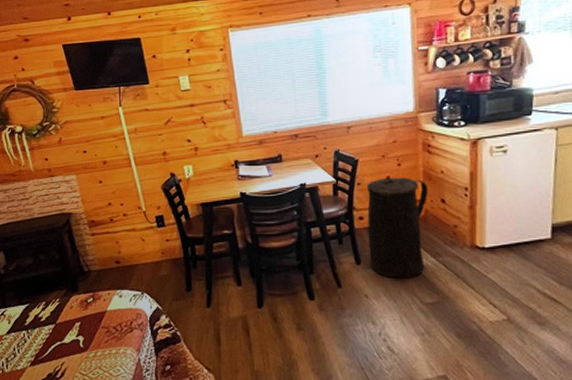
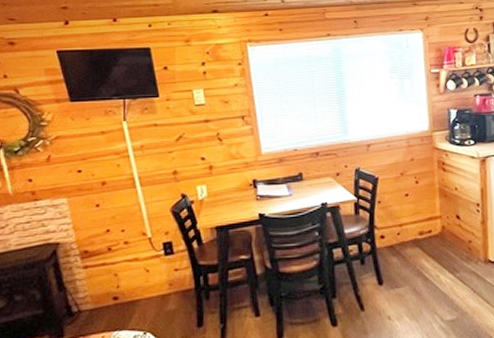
trash can: present [366,176,429,279] -> none [386,193,445,298]

